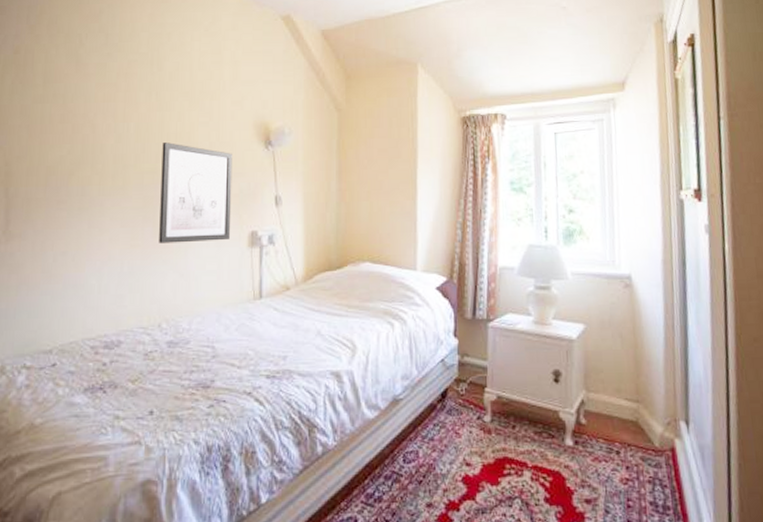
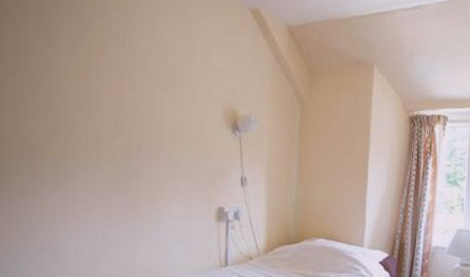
wall art: present [159,142,232,243] -> none [132,122,202,215]

